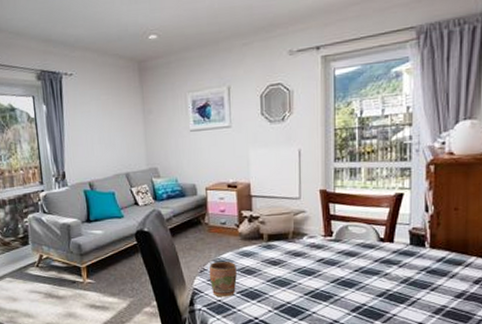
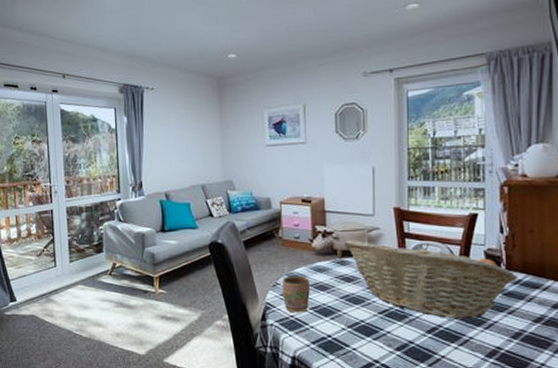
fruit basket: none [270,223,443,298] -> present [344,239,519,319]

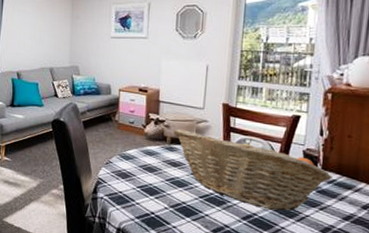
mug: present [281,276,310,313] -> none [113,156,139,190]

